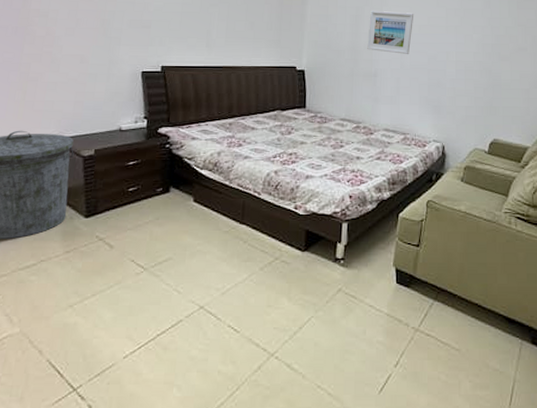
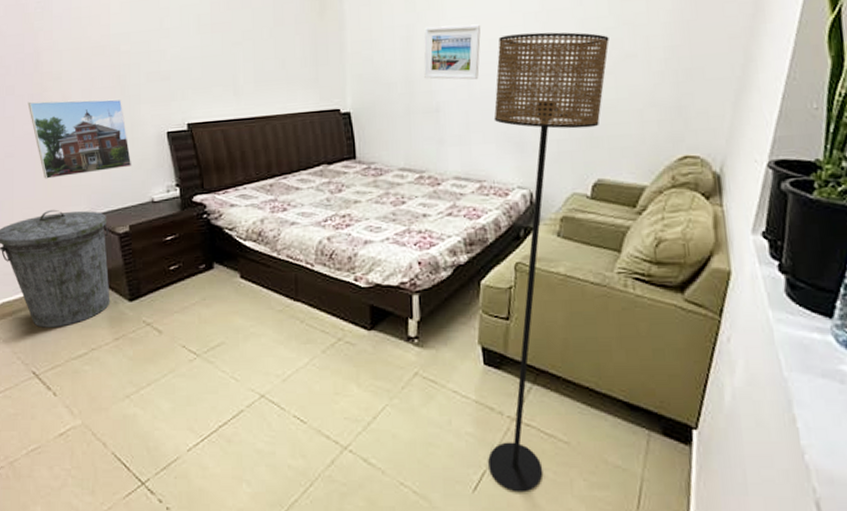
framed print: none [10,33,106,103] -> present [27,99,132,179]
floor lamp: none [394,24,508,393] -> present [488,32,609,493]

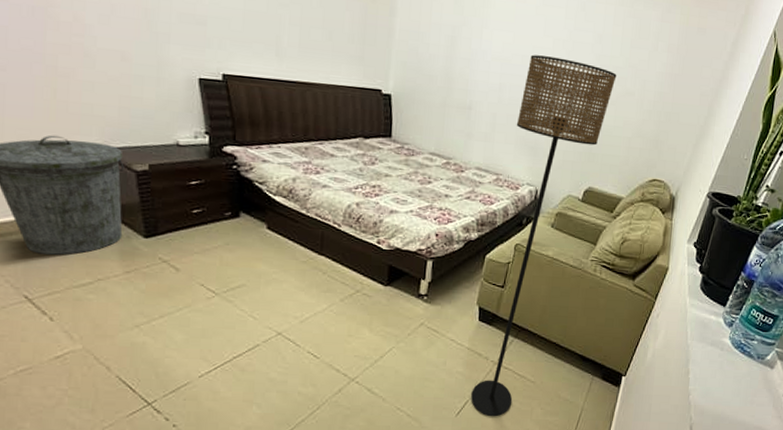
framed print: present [27,99,132,179] -> none [26,13,157,107]
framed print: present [424,24,481,80] -> none [463,31,518,87]

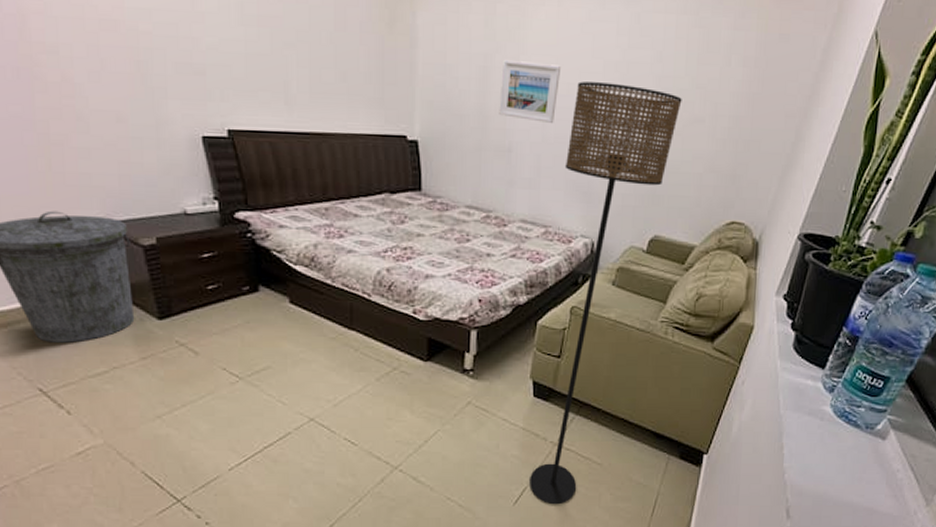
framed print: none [463,31,518,87] -> present [499,59,562,123]

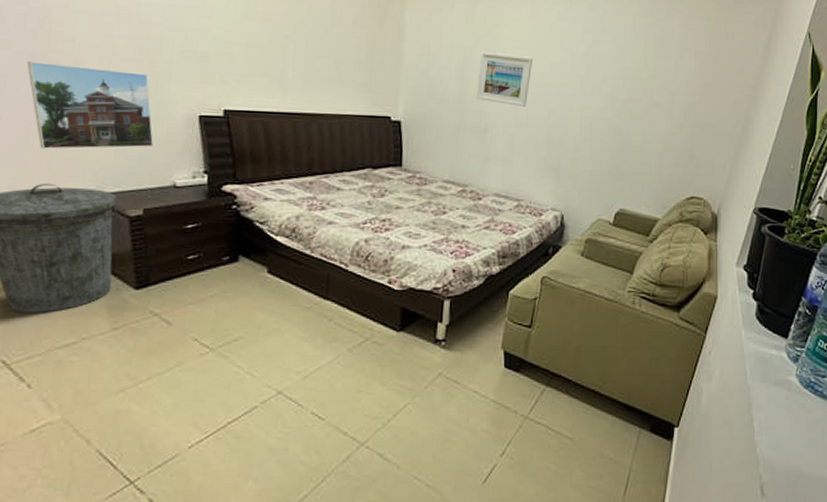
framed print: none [12,76,159,175] -> present [26,60,154,149]
floor lamp: present [530,81,682,505] -> none [499,71,642,484]

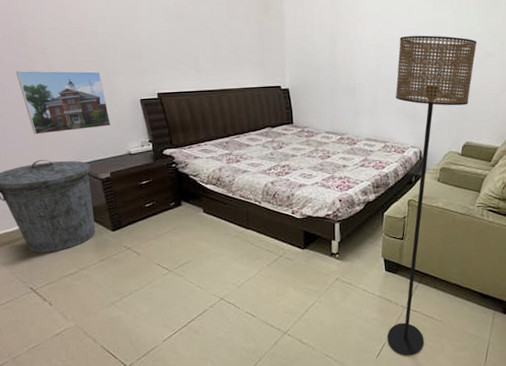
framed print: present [476,51,534,107] -> none [344,26,387,68]
floor lamp: none [499,71,642,484] -> present [387,35,477,356]

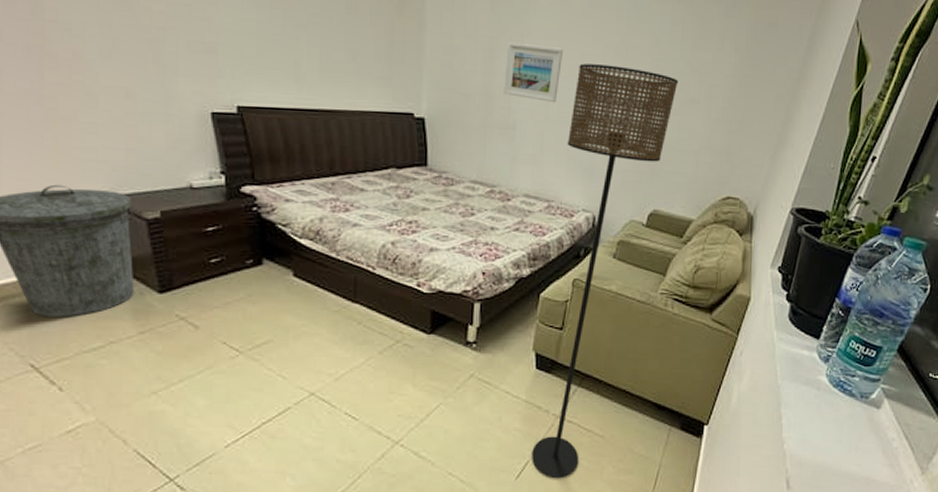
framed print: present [15,70,111,135] -> none [22,52,166,149]
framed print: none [344,26,387,68] -> present [504,42,564,102]

